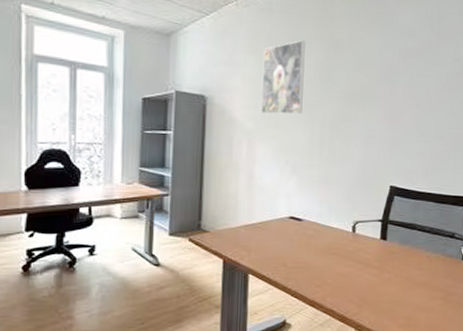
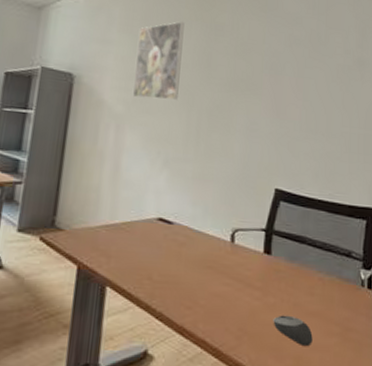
computer mouse: none [388,286,421,308] -> present [273,315,313,345]

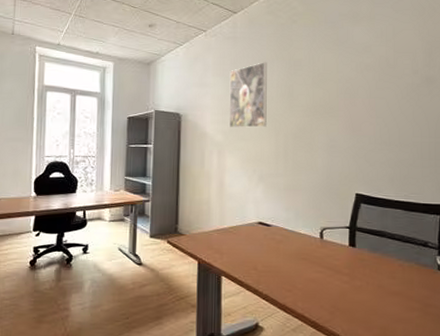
computer mouse: present [273,315,313,345] -> none [360,294,396,318]

